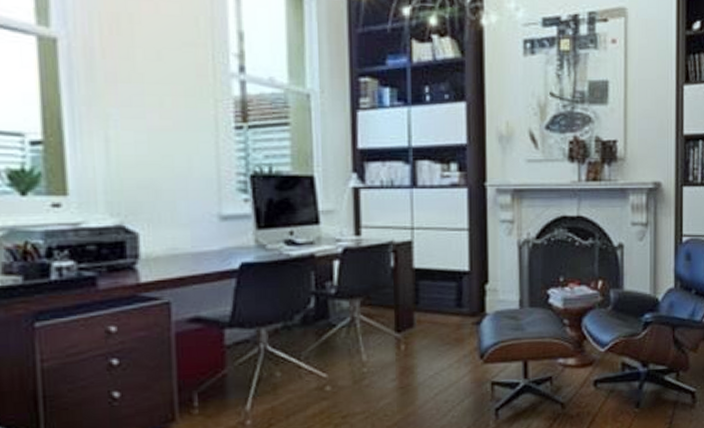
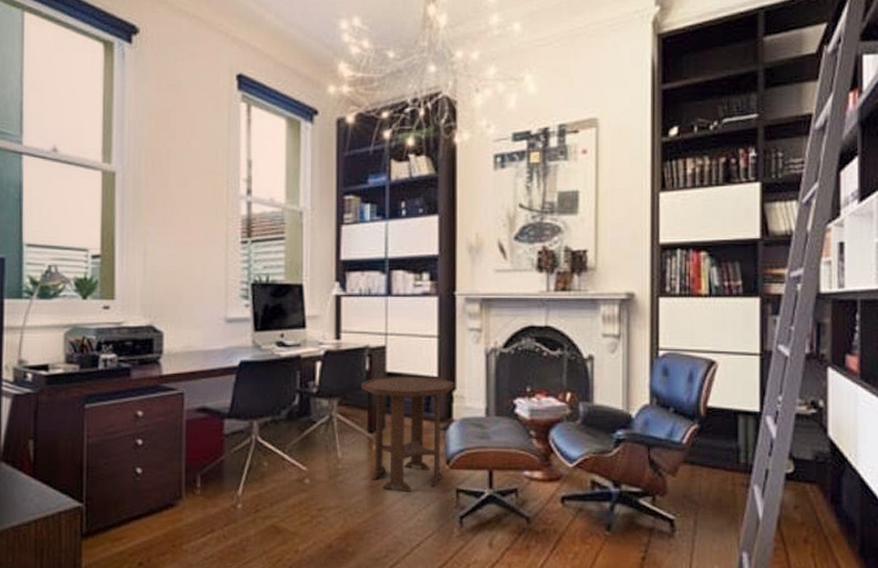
side table: none [385,270,487,390] -> present [360,375,455,492]

